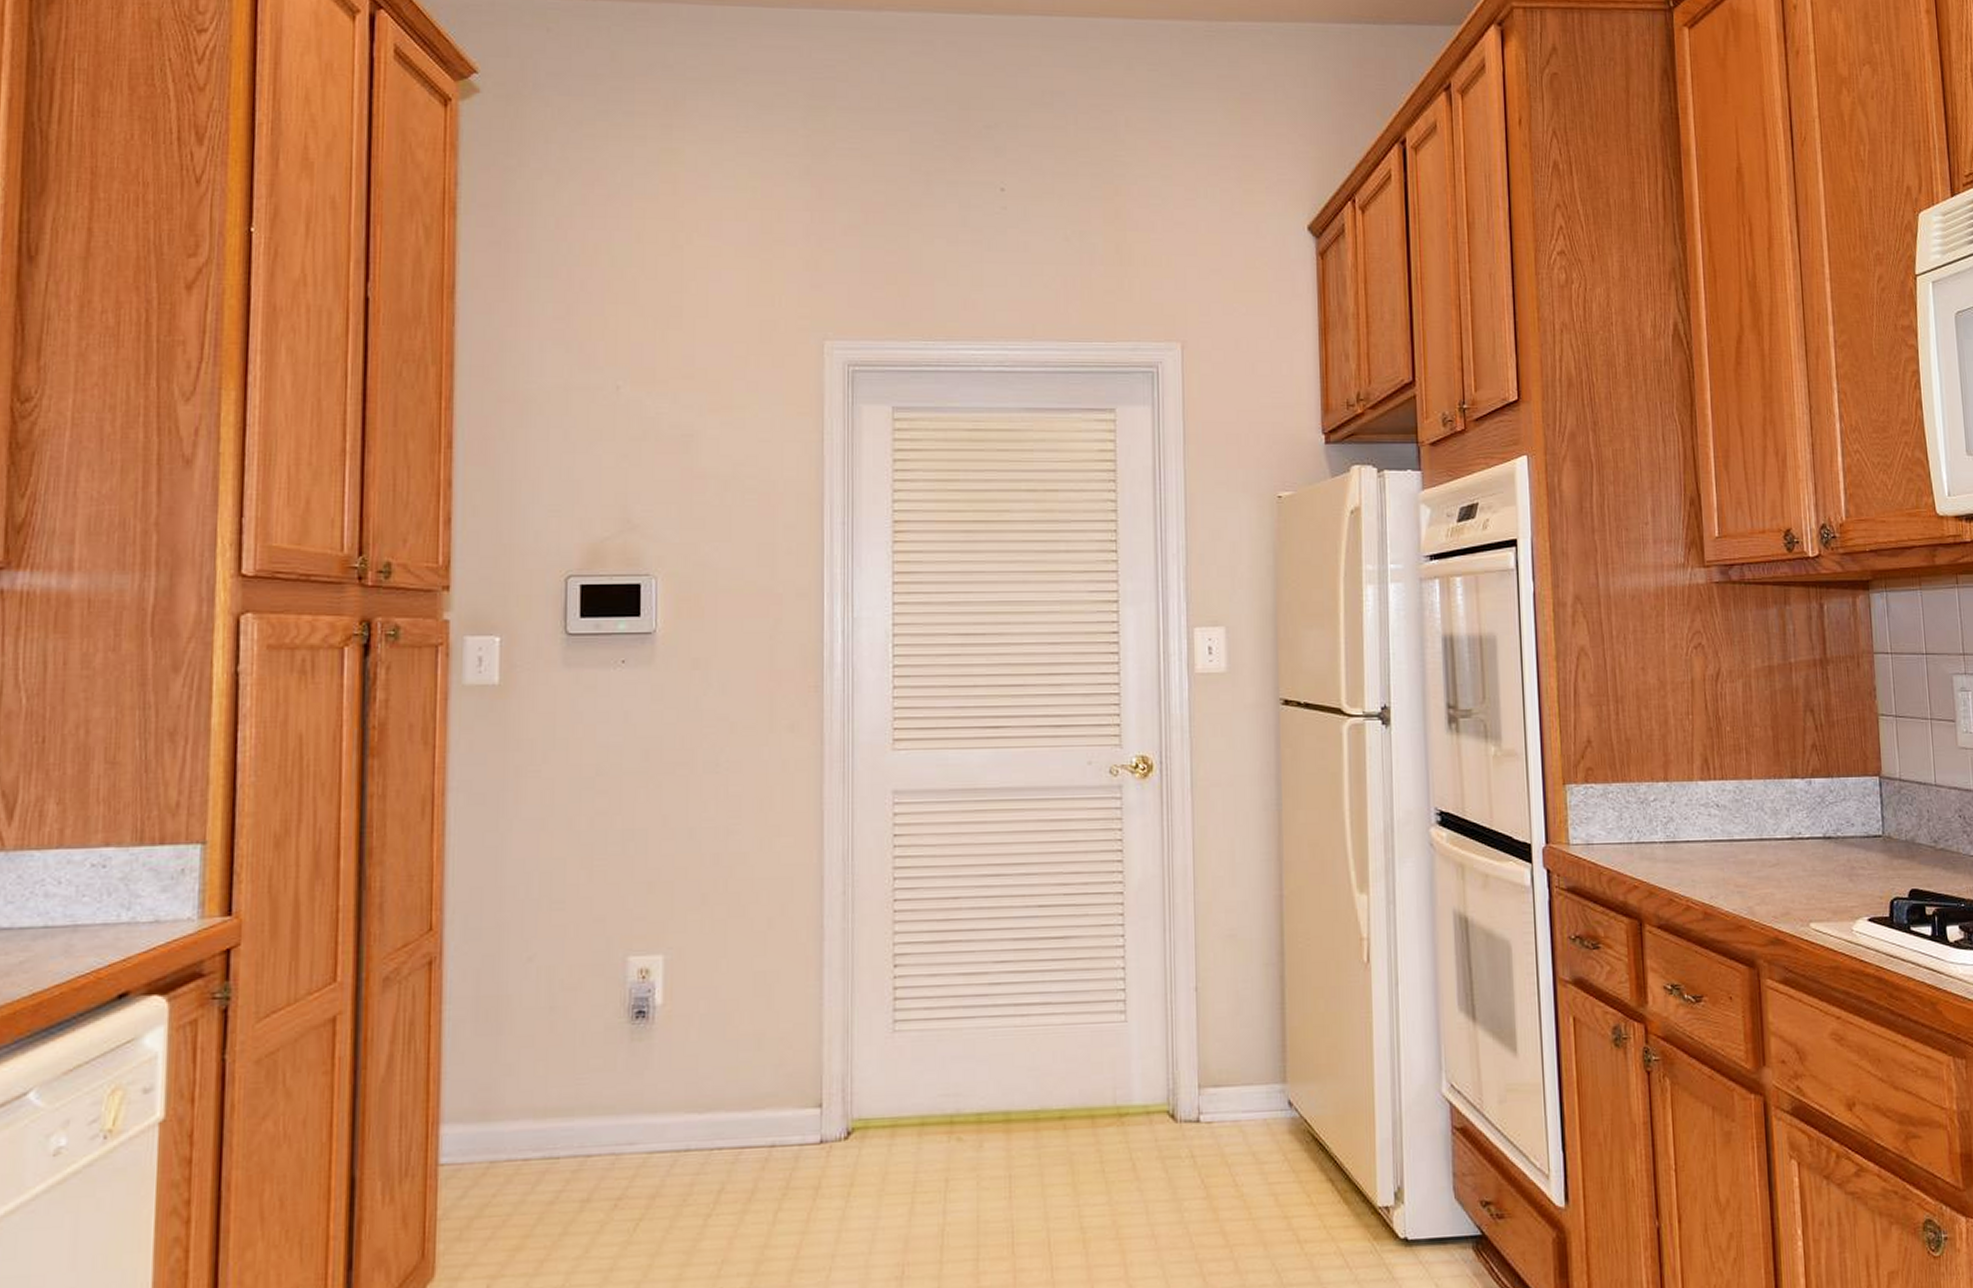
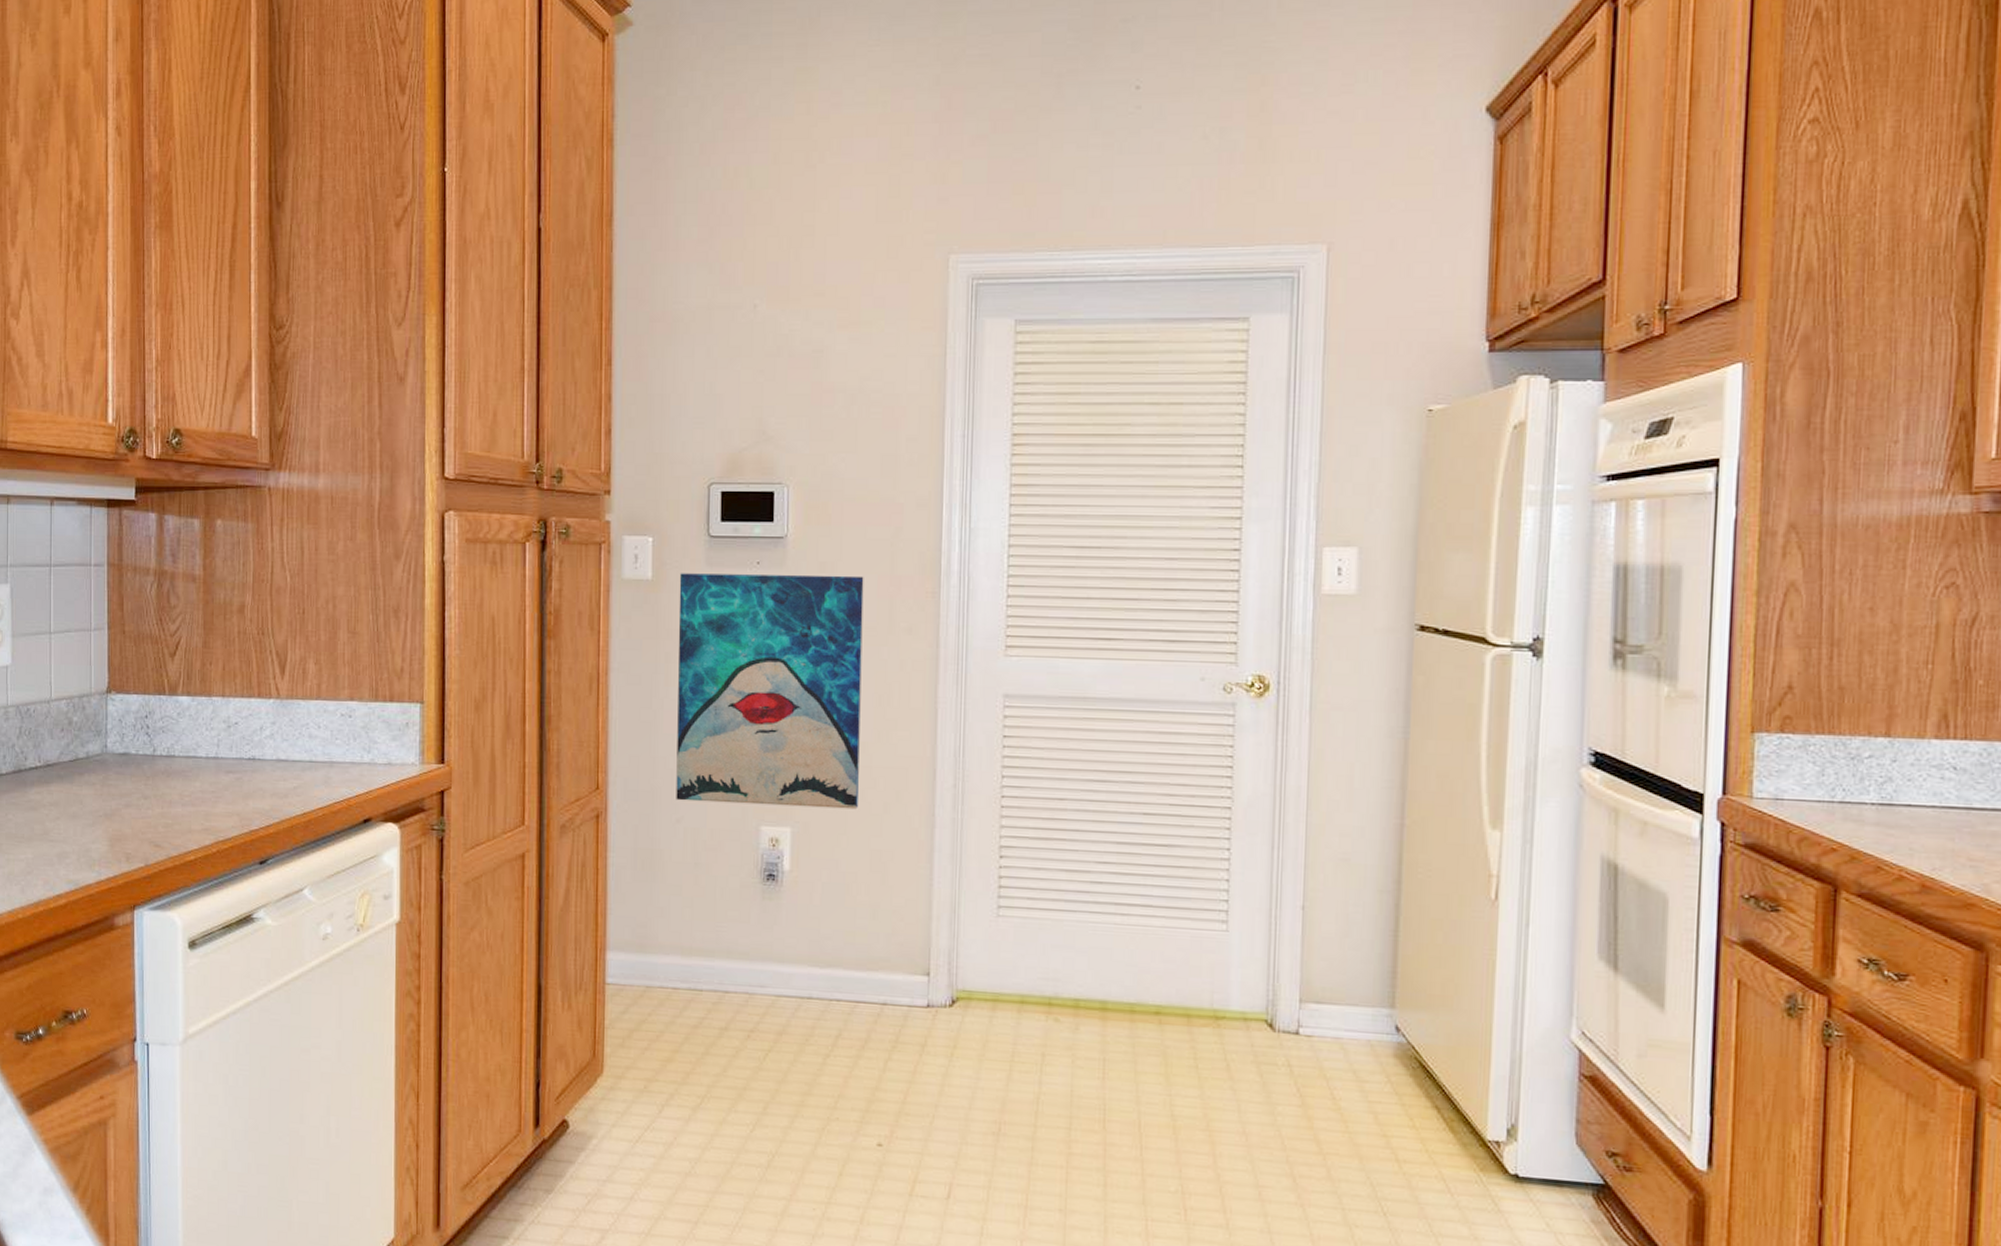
wall art: none [527,671,741,936] -> present [676,573,864,810]

